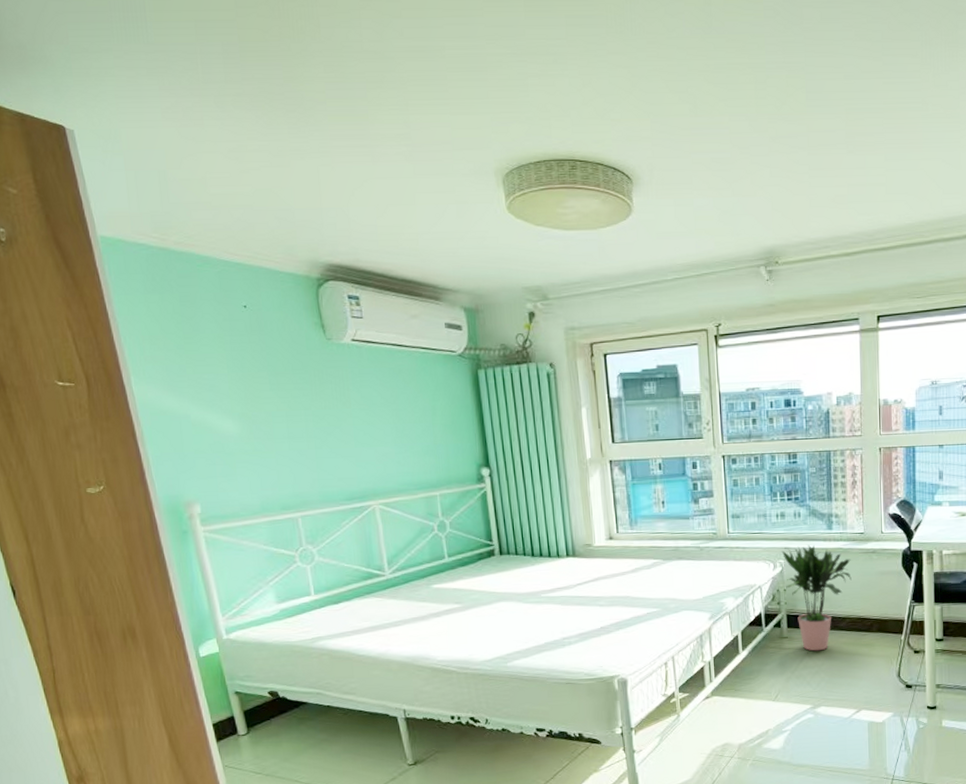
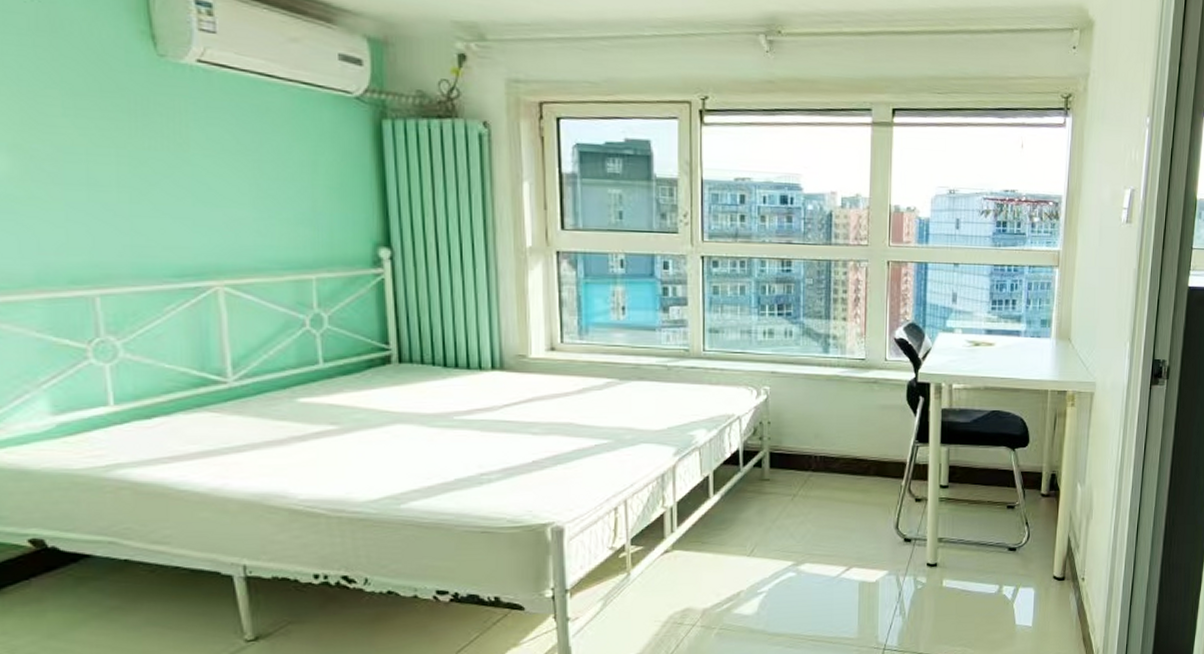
potted plant: present [781,544,852,651] -> none [767,369,849,497]

